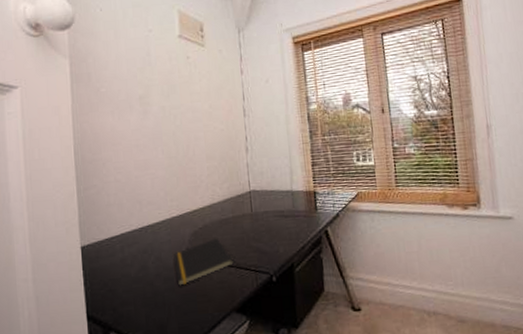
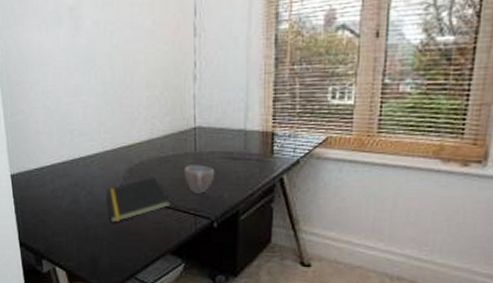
cup: none [242,224,270,251] -> present [183,165,215,194]

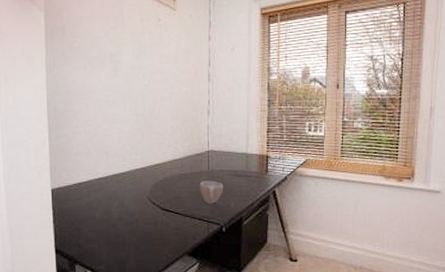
notepad: present [106,177,171,223] -> none [135,190,189,230]

